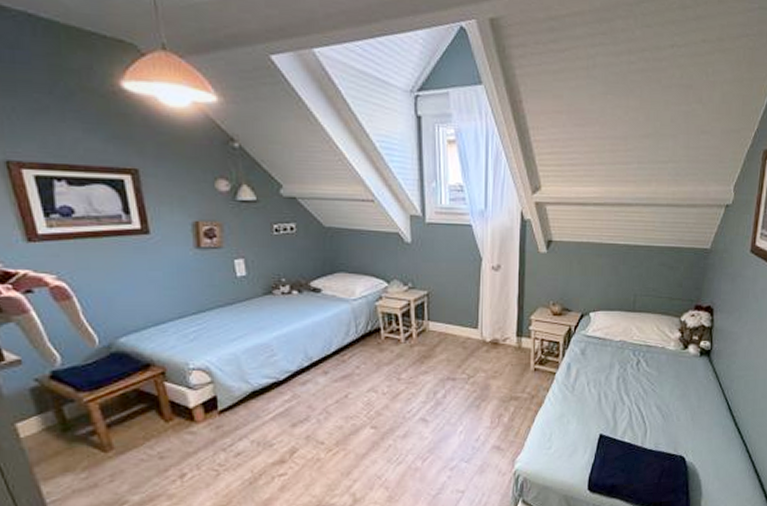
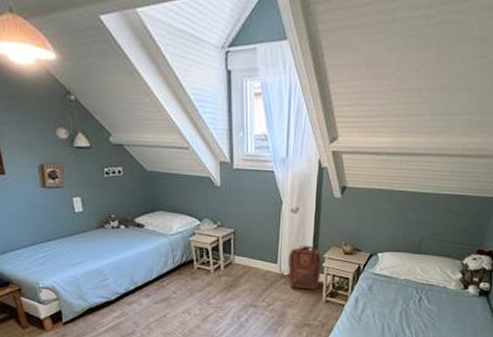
backpack: none [490,306,529,357] -> present [288,245,322,290]

